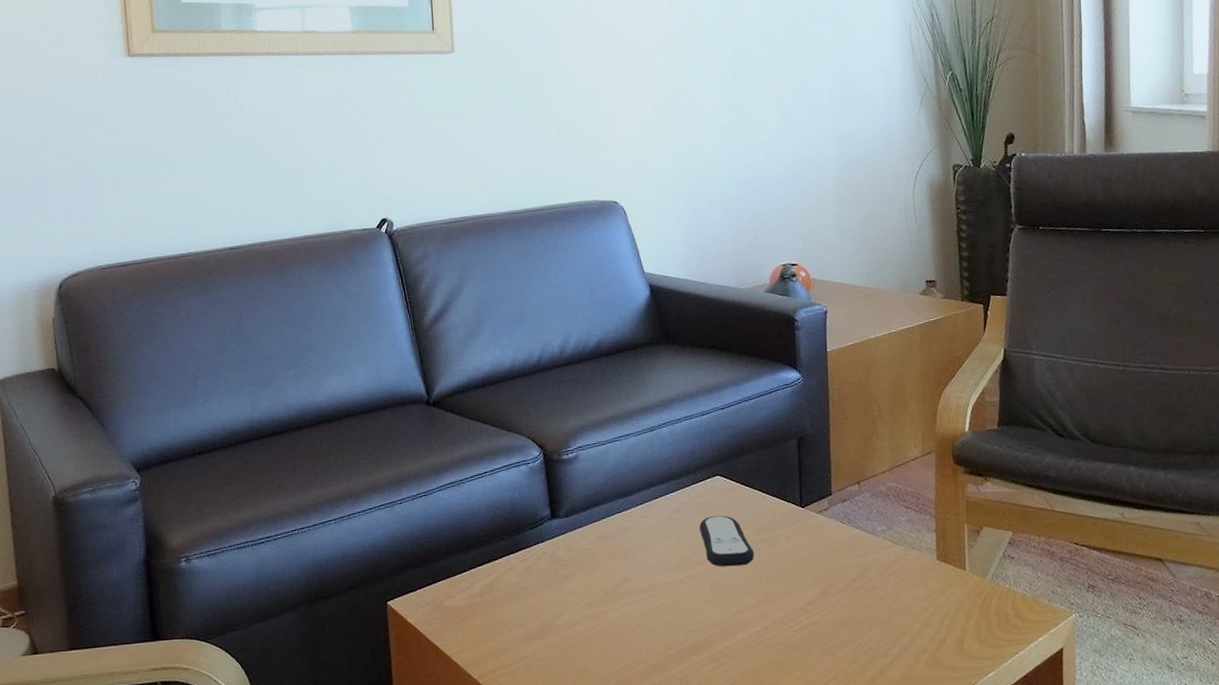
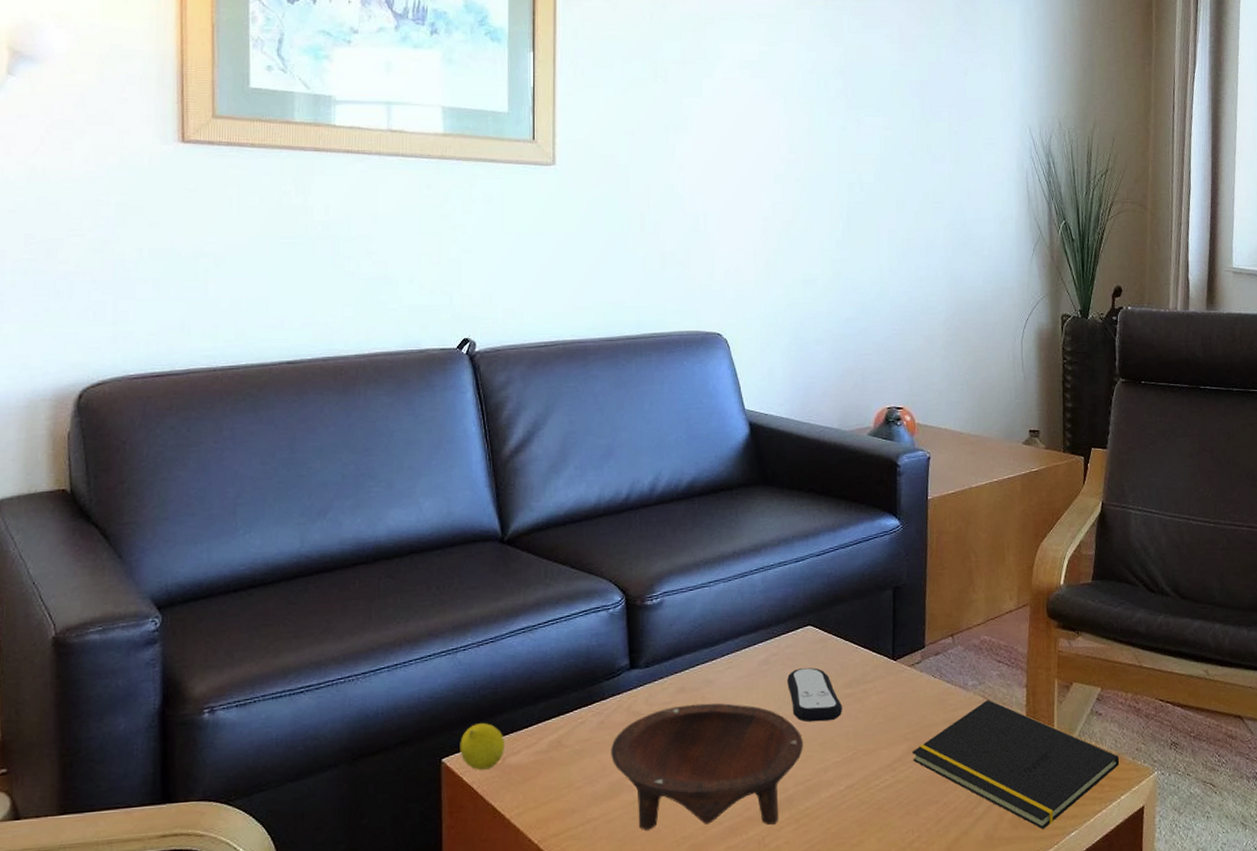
fruit: none [402,569,442,613] -> present [460,723,504,771]
bowl: none [538,549,719,668] -> present [611,703,804,831]
notepad: none [824,544,1036,670] -> present [911,700,1120,830]

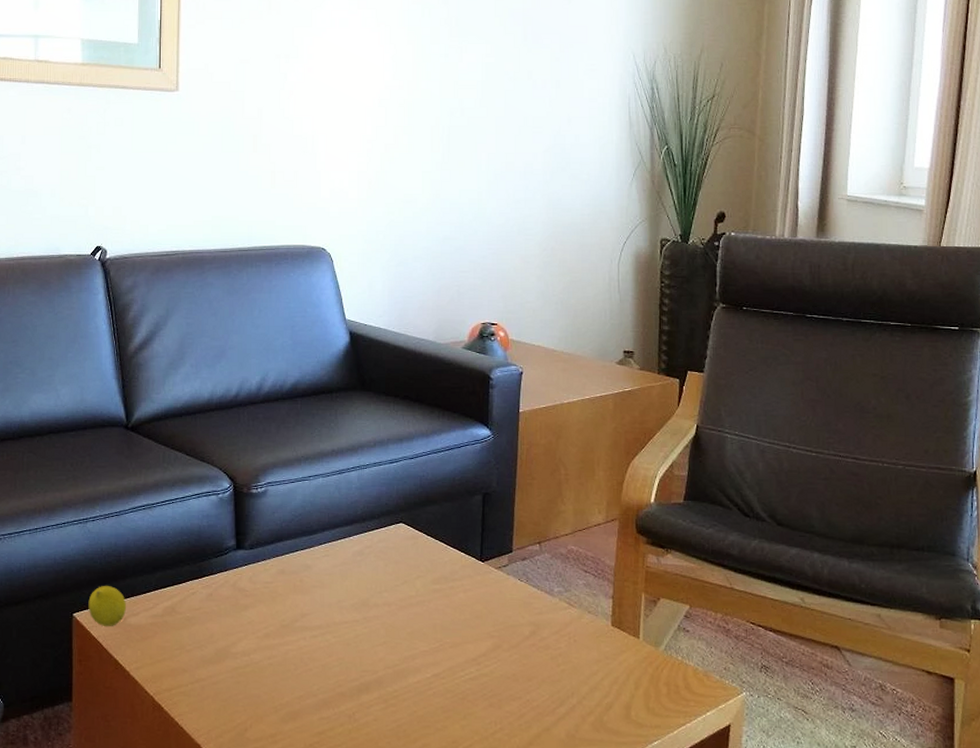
bowl: present [611,703,804,831] -> none [218,586,394,702]
remote control: present [787,668,843,722] -> none [380,562,432,613]
notepad: present [911,700,1120,830] -> none [496,607,707,735]

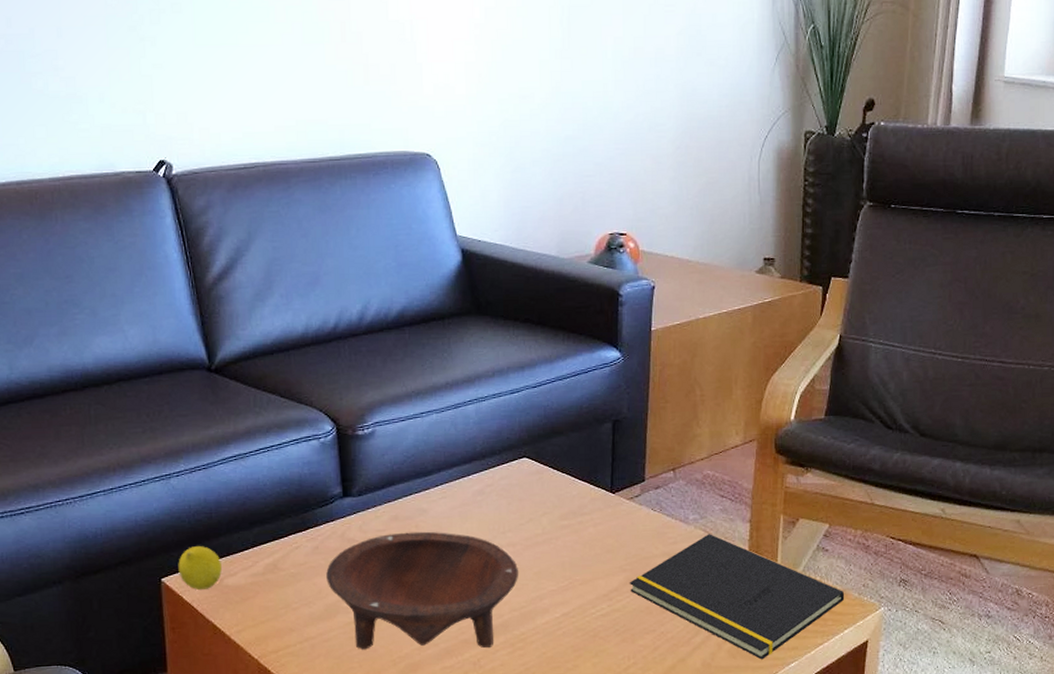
bowl: none [218,586,394,702] -> present [326,531,519,650]
notepad: none [496,607,707,735] -> present [629,534,845,660]

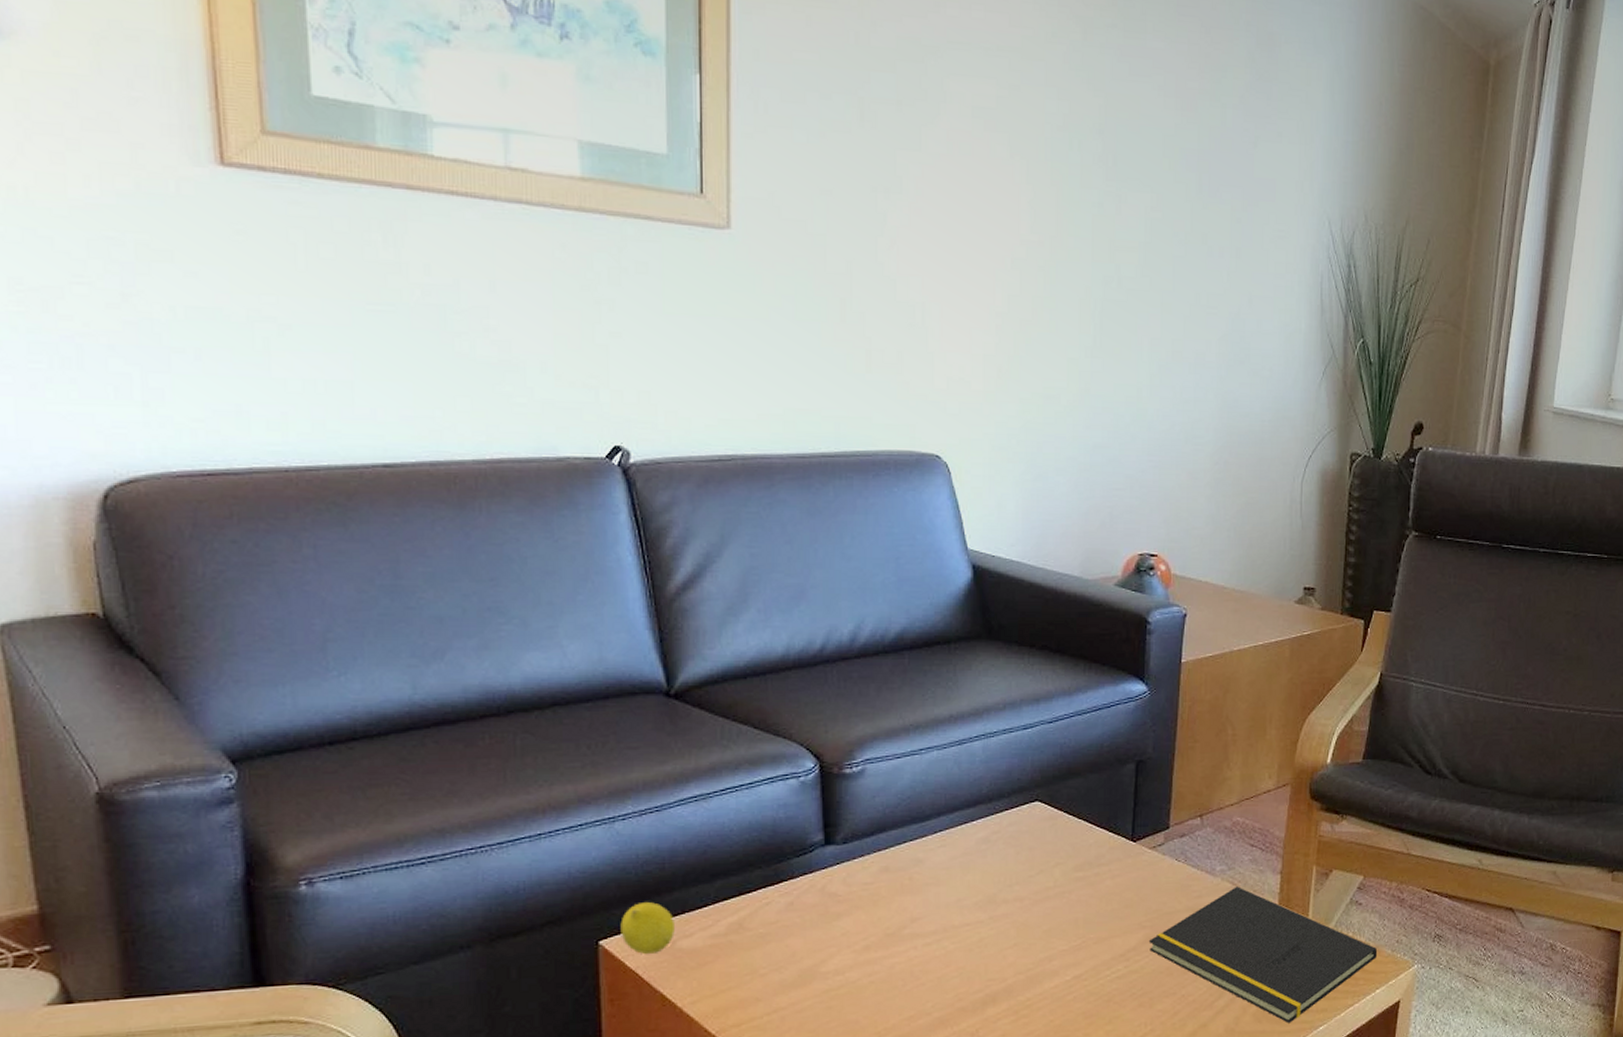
bowl: present [326,531,519,650] -> none [802,884,1027,1021]

